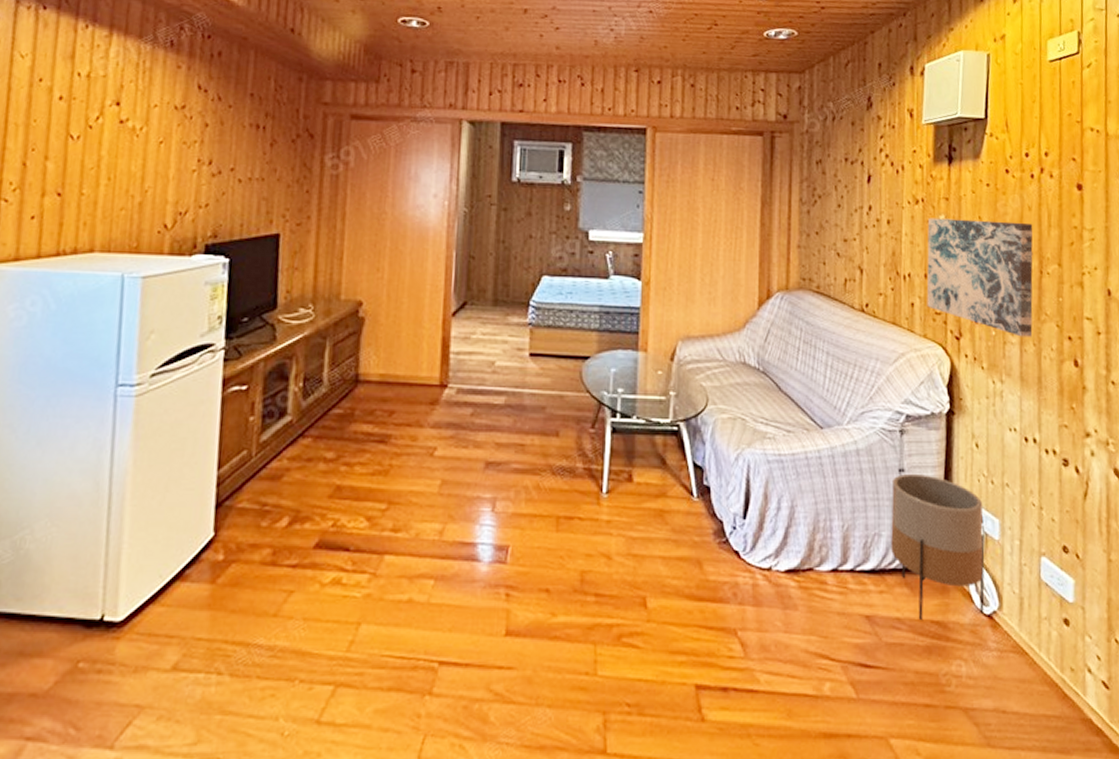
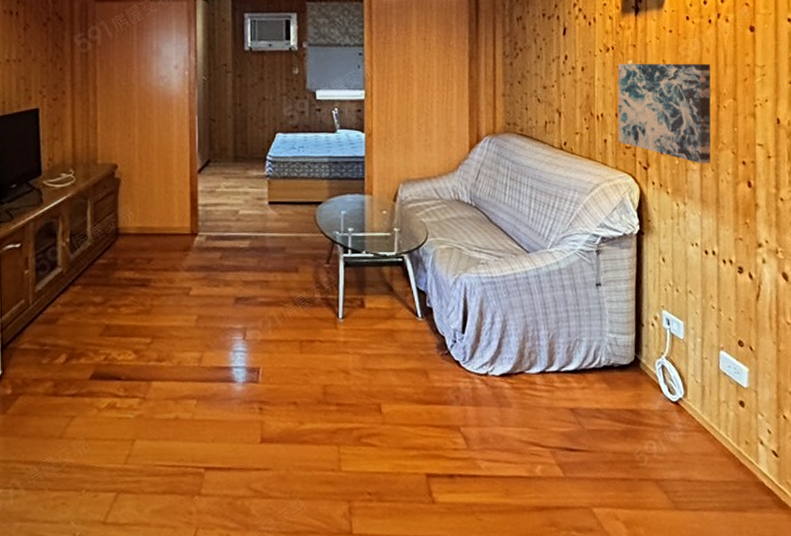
planter: present [890,473,985,621] -> none [590,286,672,410]

